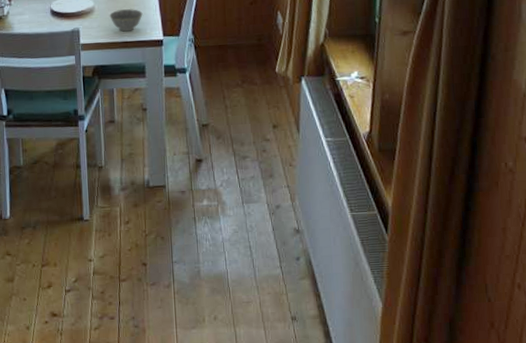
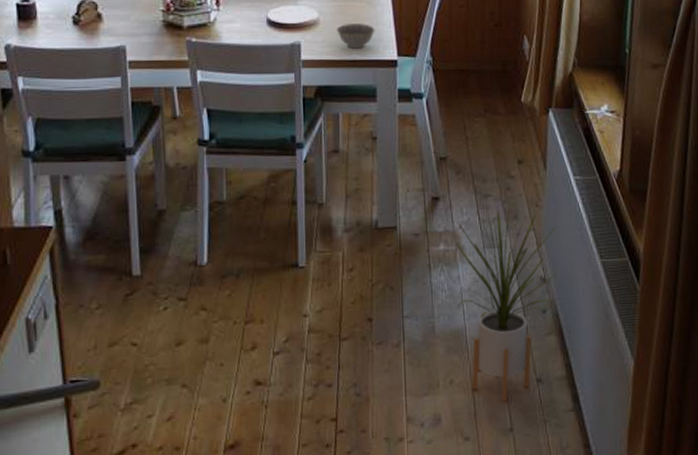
house plant: none [217,163,309,336] -> present [455,203,557,402]

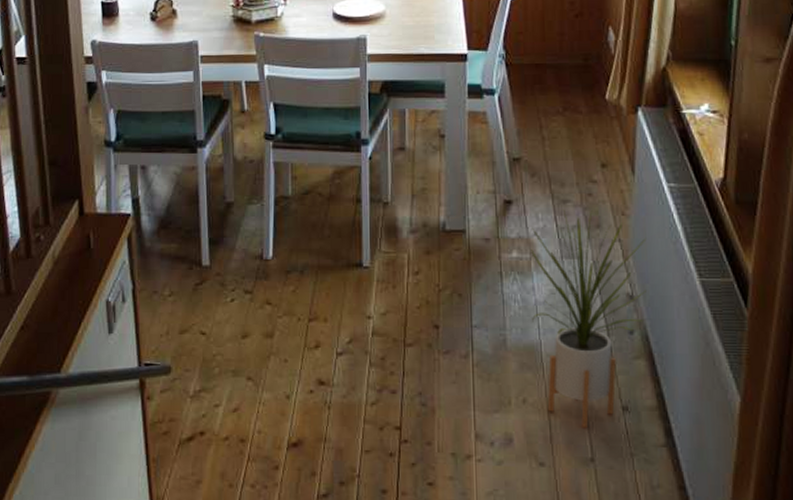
bowl: present [336,24,375,49] -> none [403,16,444,42]

